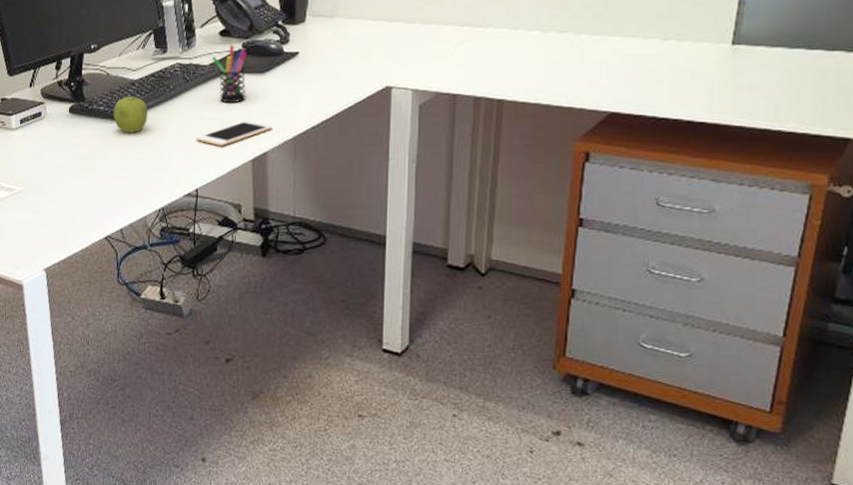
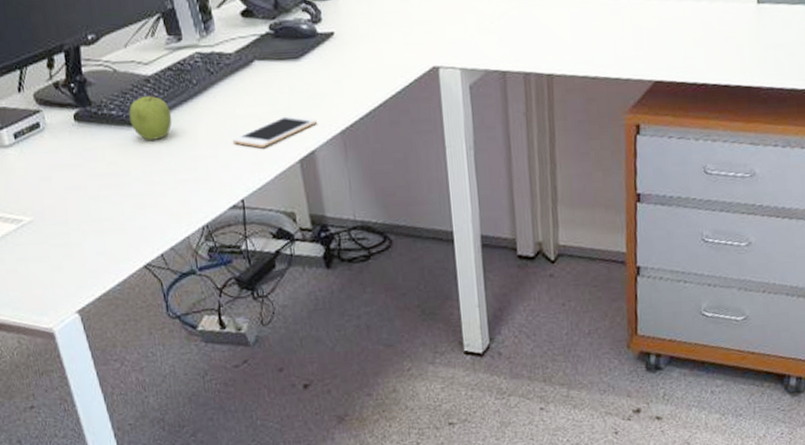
pen holder: present [212,44,247,103] -> none [236,27,283,97]

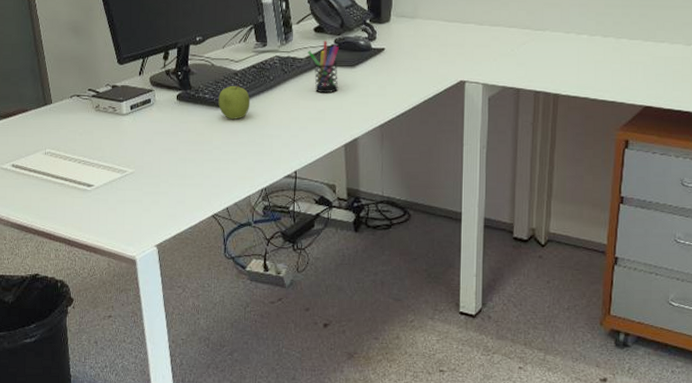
cell phone: present [232,115,317,147] -> none [294,109,362,132]
pen holder: none [236,27,283,97] -> present [308,40,339,94]

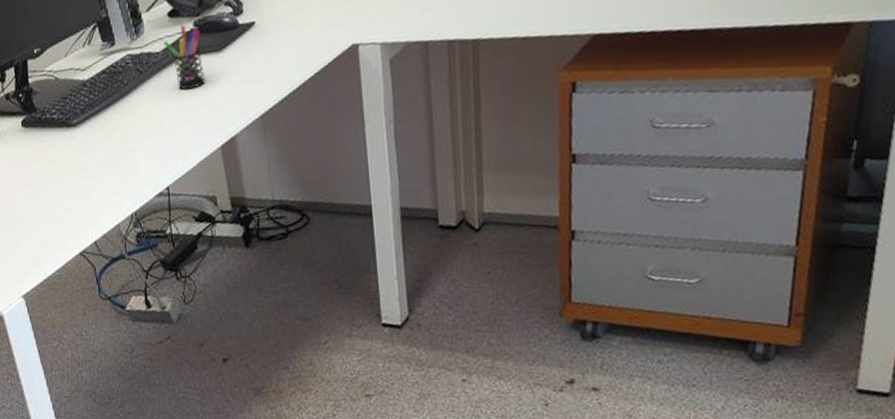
fruit: present [218,84,251,119] -> none [68,96,106,139]

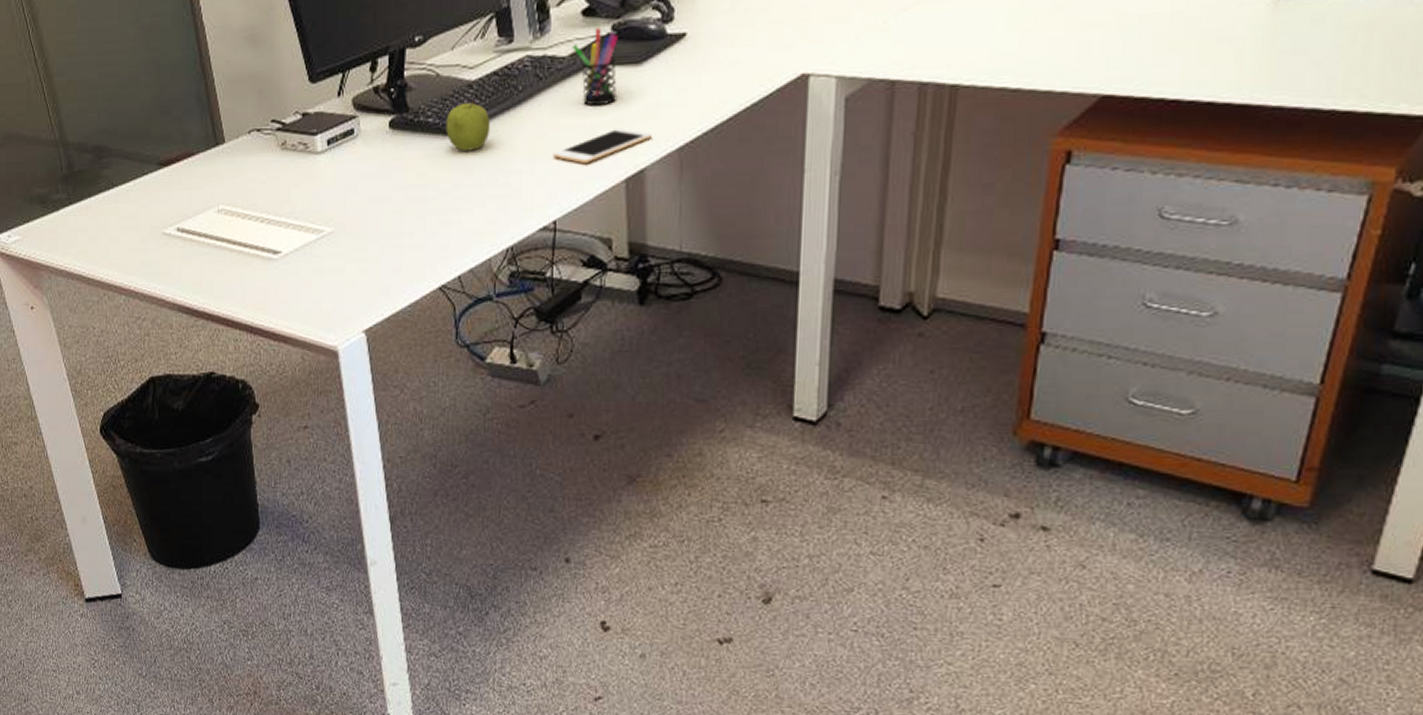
fruit: none [68,96,106,139] -> present [446,100,491,151]
cell phone: none [158,104,237,138] -> present [552,127,651,163]

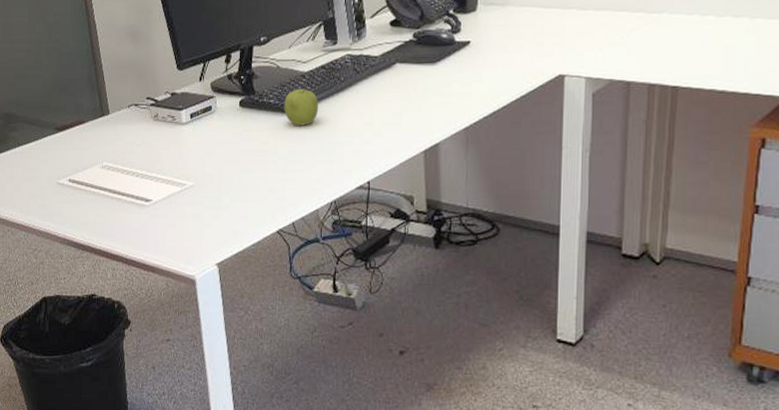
cell phone: present [552,127,651,163] -> none [367,111,444,137]
pen holder: present [572,27,618,106] -> none [383,35,418,94]

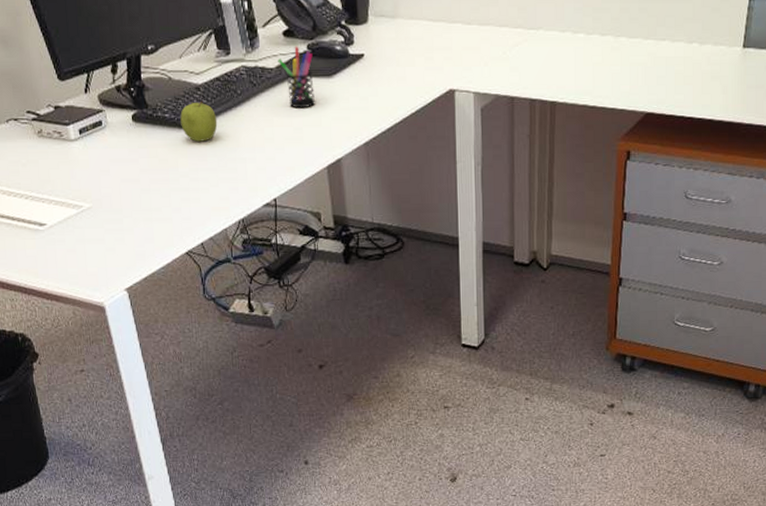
pen holder: none [383,35,418,94] -> present [278,46,316,108]

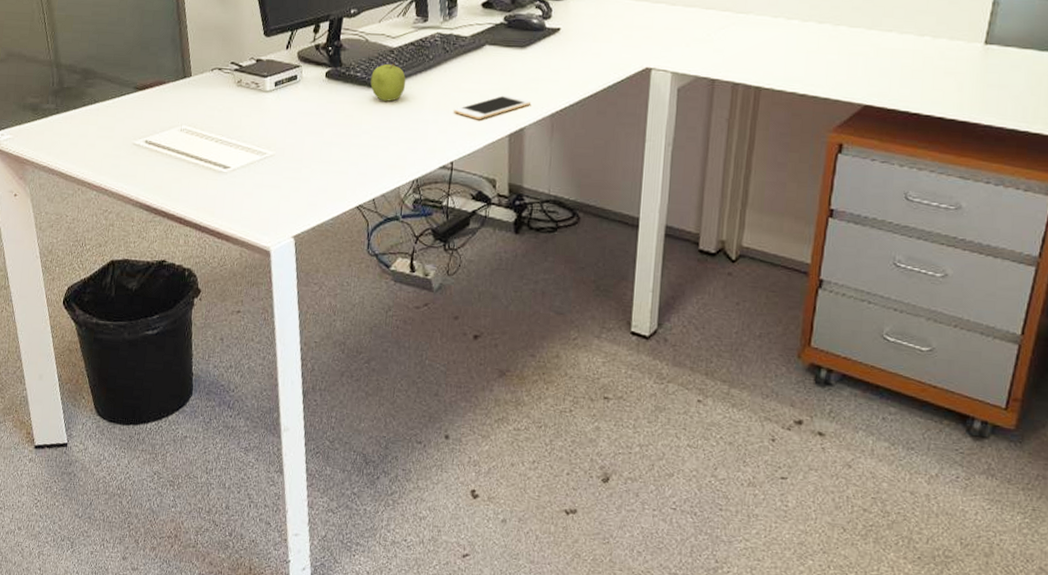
cell phone: none [269,126,344,153] -> present [453,94,530,119]
pen holder: present [278,46,316,108] -> none [473,17,509,77]

